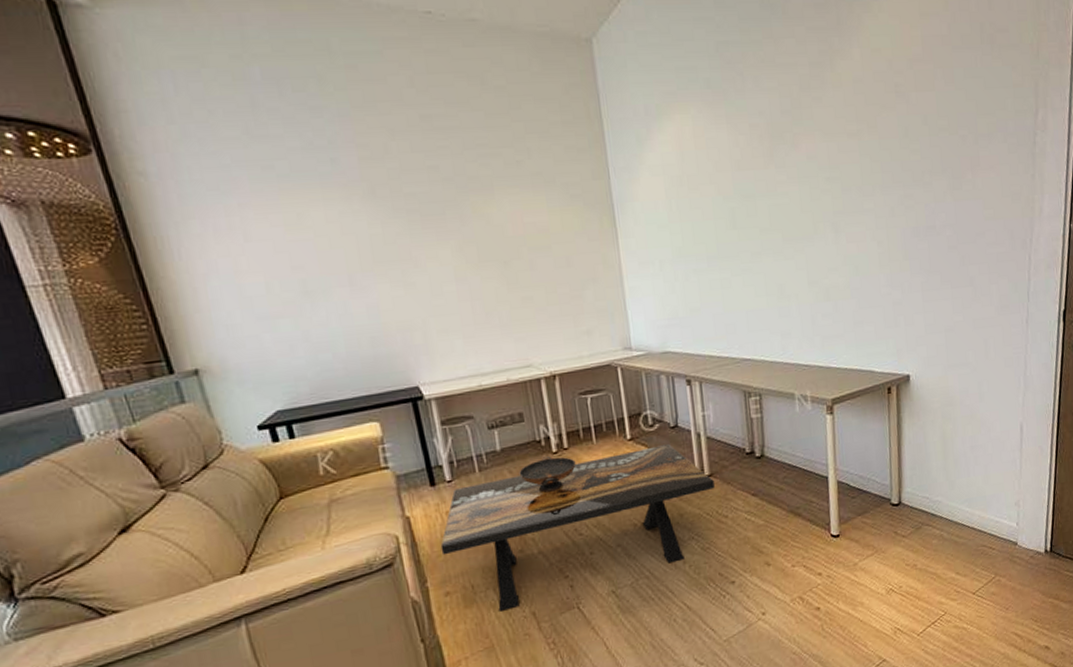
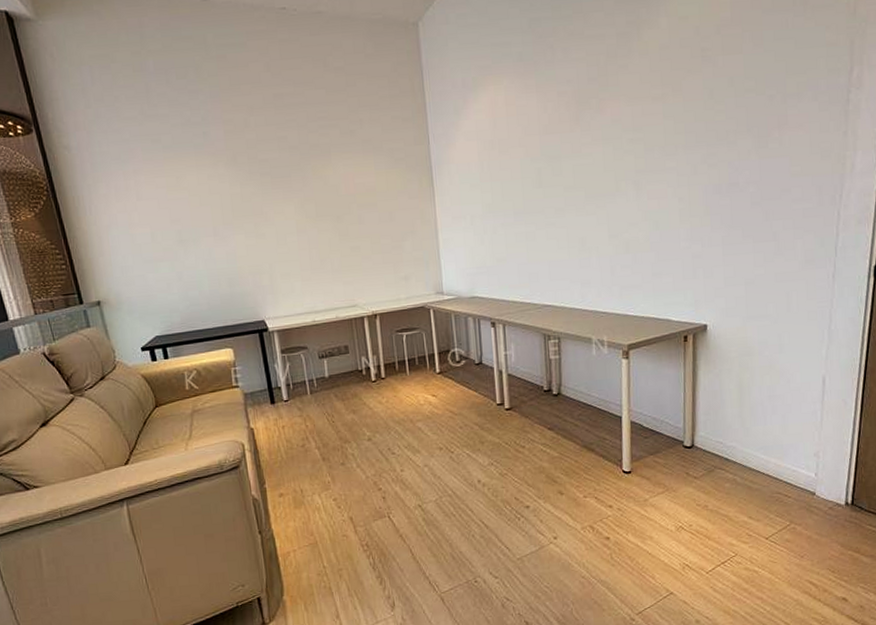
coffee table: present [440,444,715,612] -> none [277,379,514,514]
decorative bowl: present [519,456,576,493] -> none [343,384,391,415]

